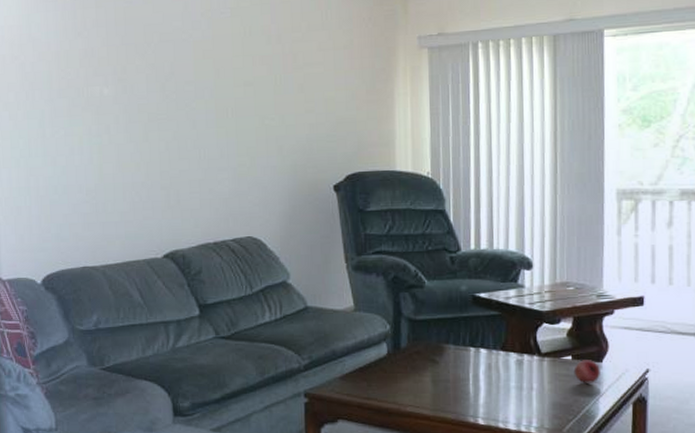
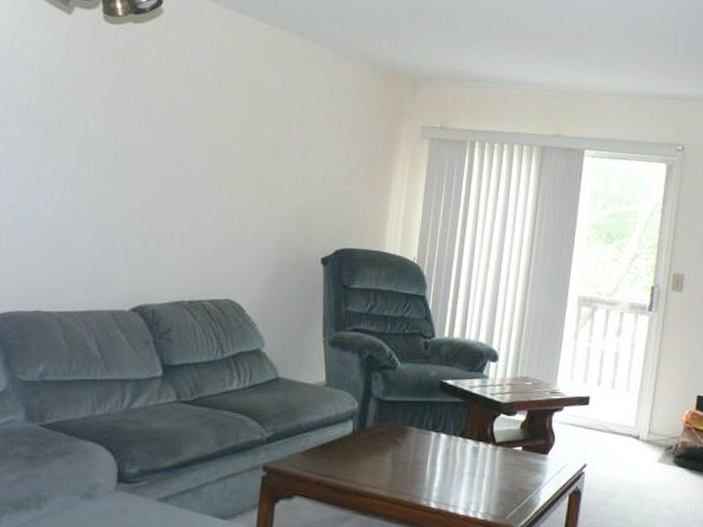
fruit: present [573,360,600,383] -> none [522,451,545,474]

